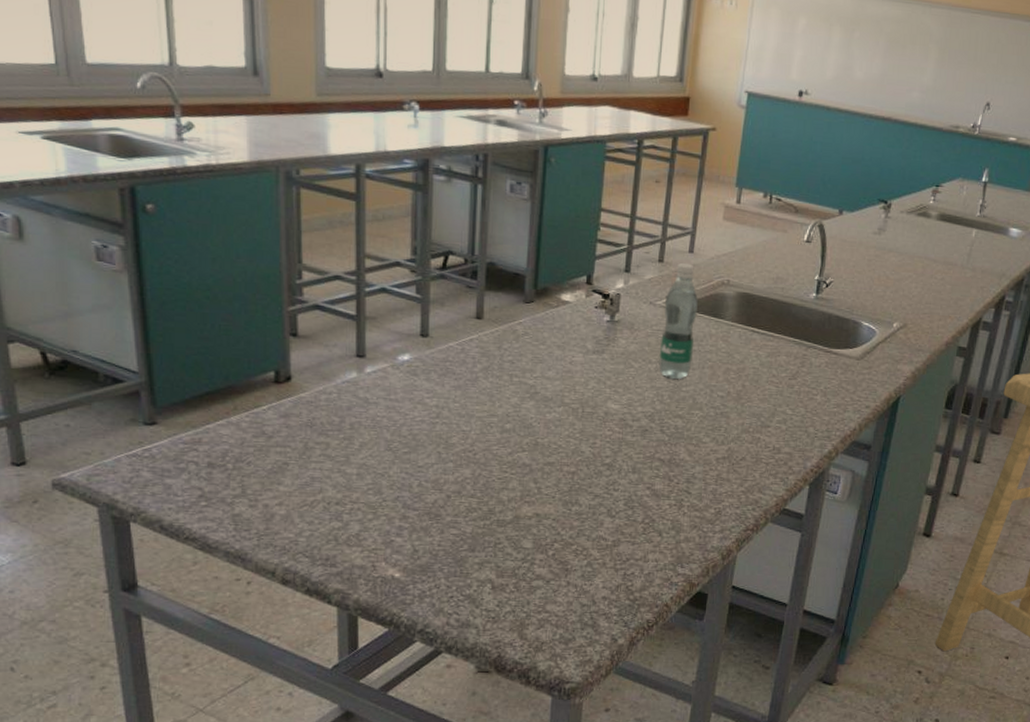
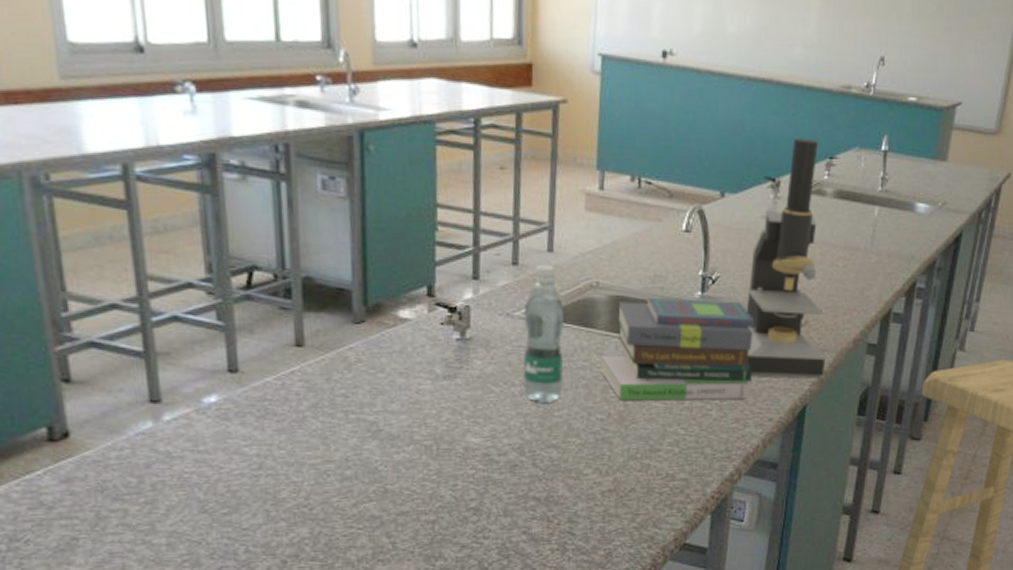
books: none [724,295,860,388] -> present [600,297,755,401]
microscope: none [851,167,927,375] -> present [746,138,826,379]

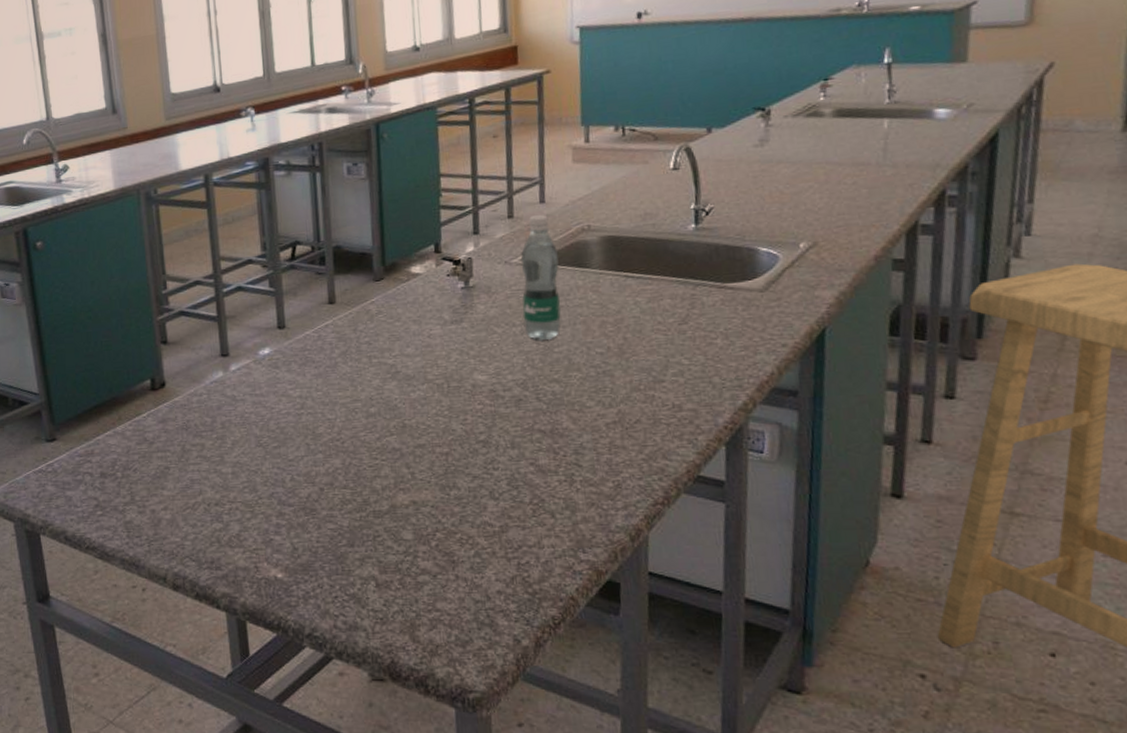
books: present [600,297,755,401] -> none [597,230,759,335]
microscope: present [746,138,826,379] -> none [745,65,843,303]

